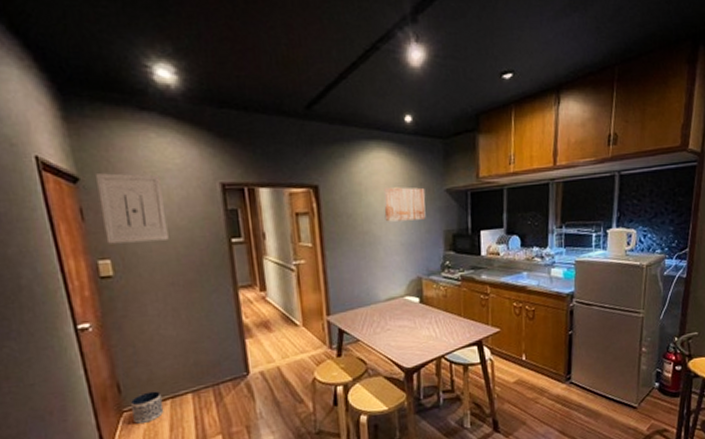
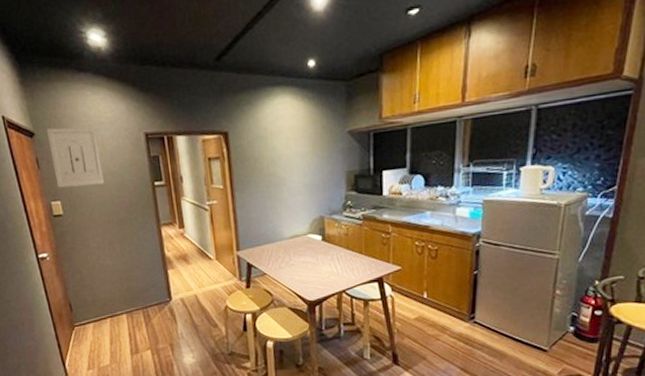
planter: present [130,391,164,424] -> none [79,310,105,336]
wall art: present [384,186,426,222] -> none [288,130,329,164]

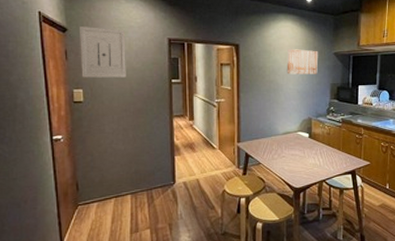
wall art: none [288,130,329,164] -> present [286,48,319,75]

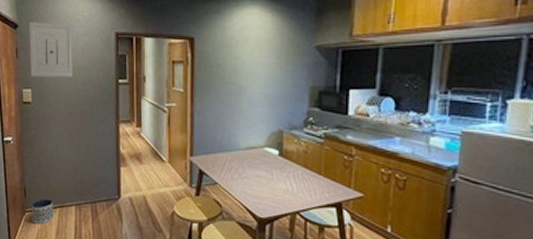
planter: none [84,191,109,215] -> present [31,199,54,224]
wall art: present [286,48,319,75] -> none [252,41,294,74]

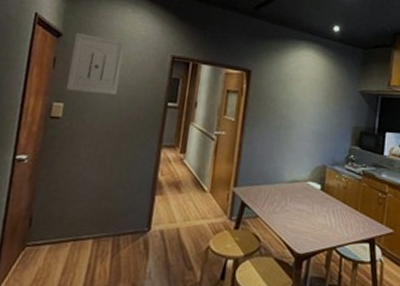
planter: present [31,199,54,224] -> none [32,230,66,261]

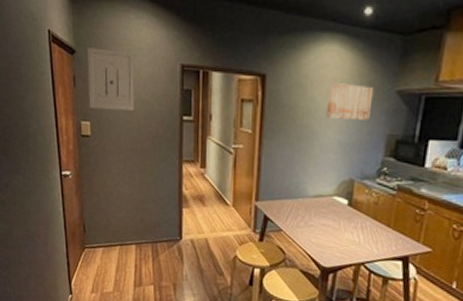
wall art: none [302,80,342,114] -> present [326,81,374,120]

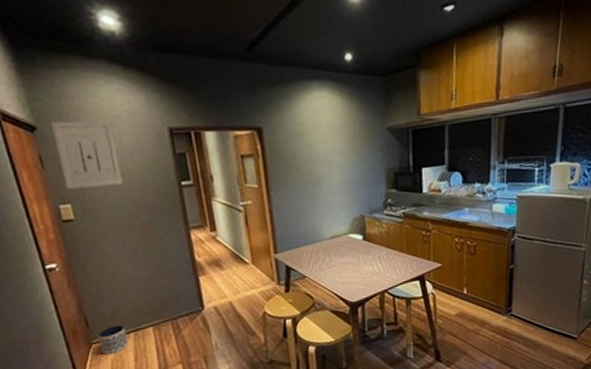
planter: none [90,236,114,261] -> present [97,324,129,354]
wall art: present [326,81,374,120] -> none [326,126,368,162]

